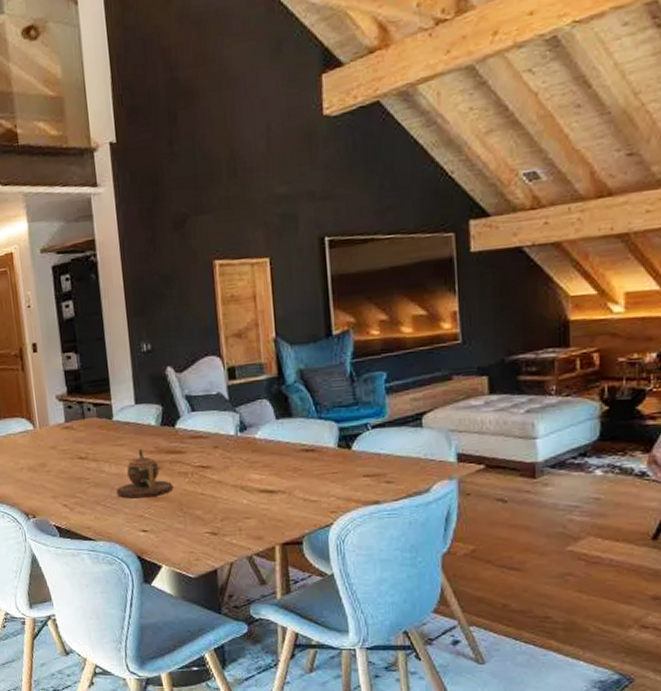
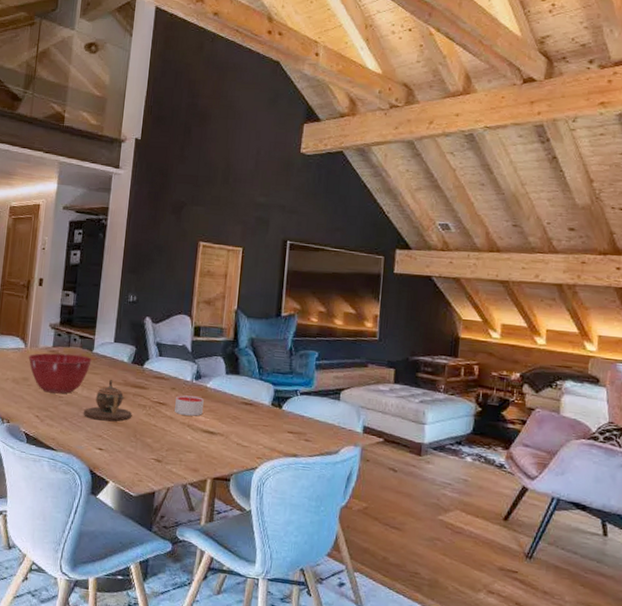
mixing bowl: none [40,426,115,476] -> present [28,353,93,394]
candle: none [221,451,256,477] -> present [175,395,204,416]

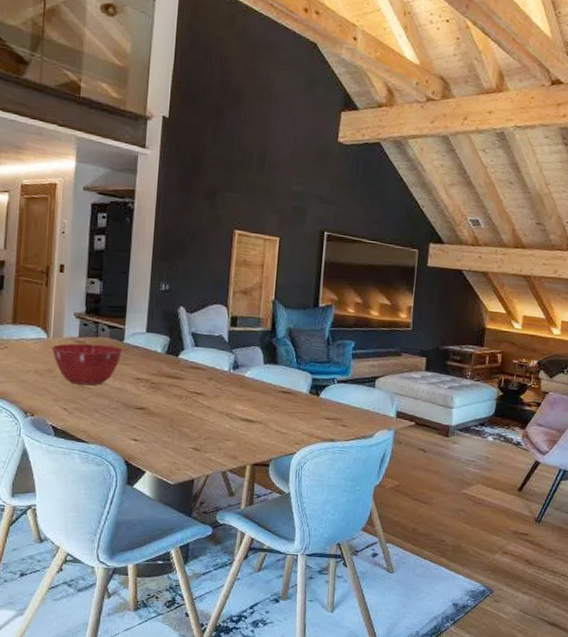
teapot: present [84,380,132,422] -> none [116,371,168,412]
candle: present [175,395,204,416] -> none [212,385,242,405]

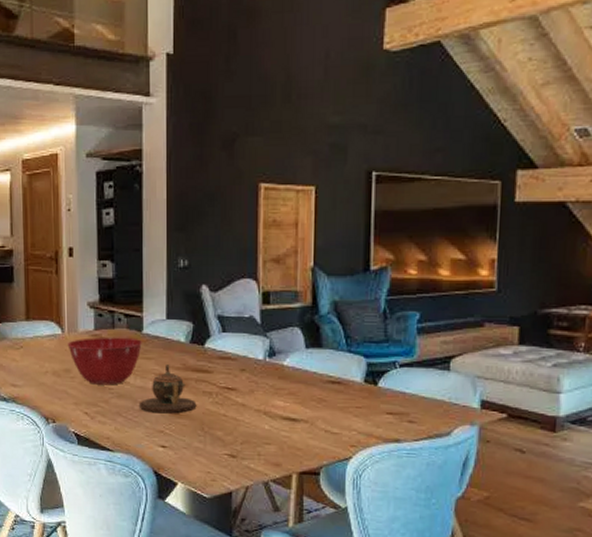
teapot: none [116,371,168,412] -> present [140,365,197,414]

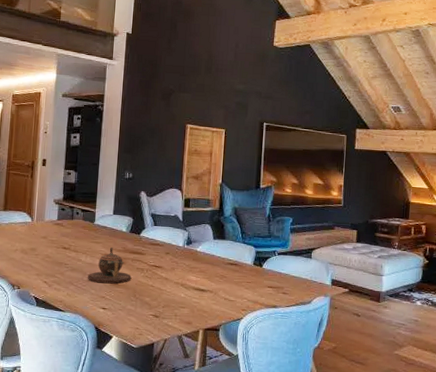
mixing bowl: present [67,336,143,385] -> none [35,225,95,262]

